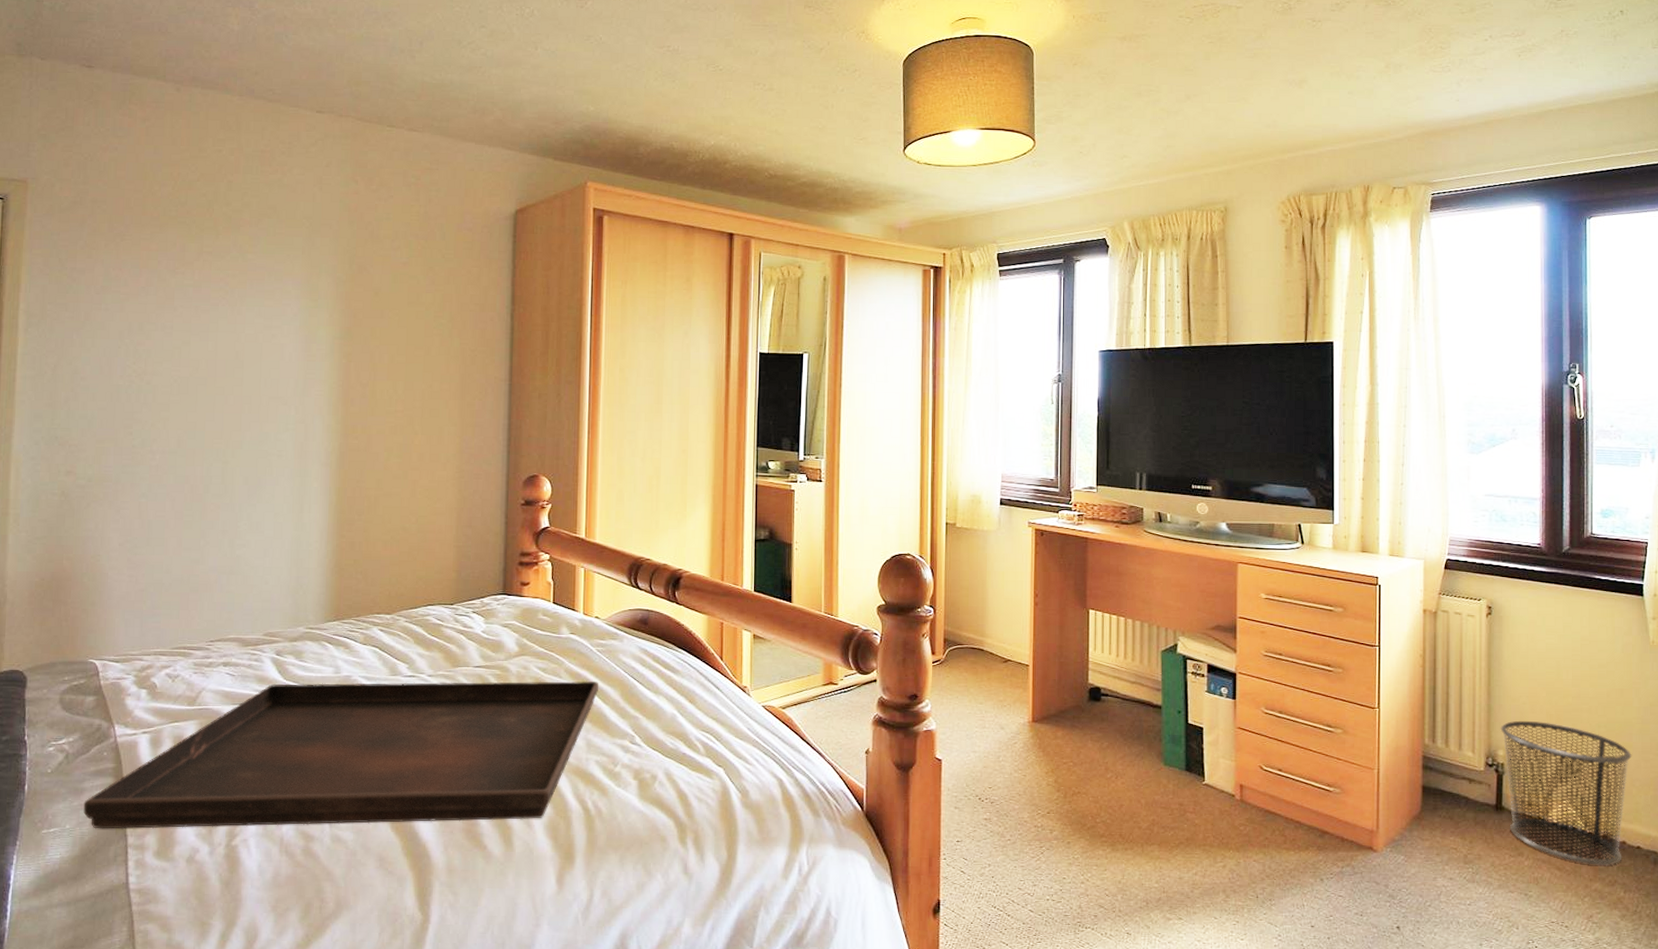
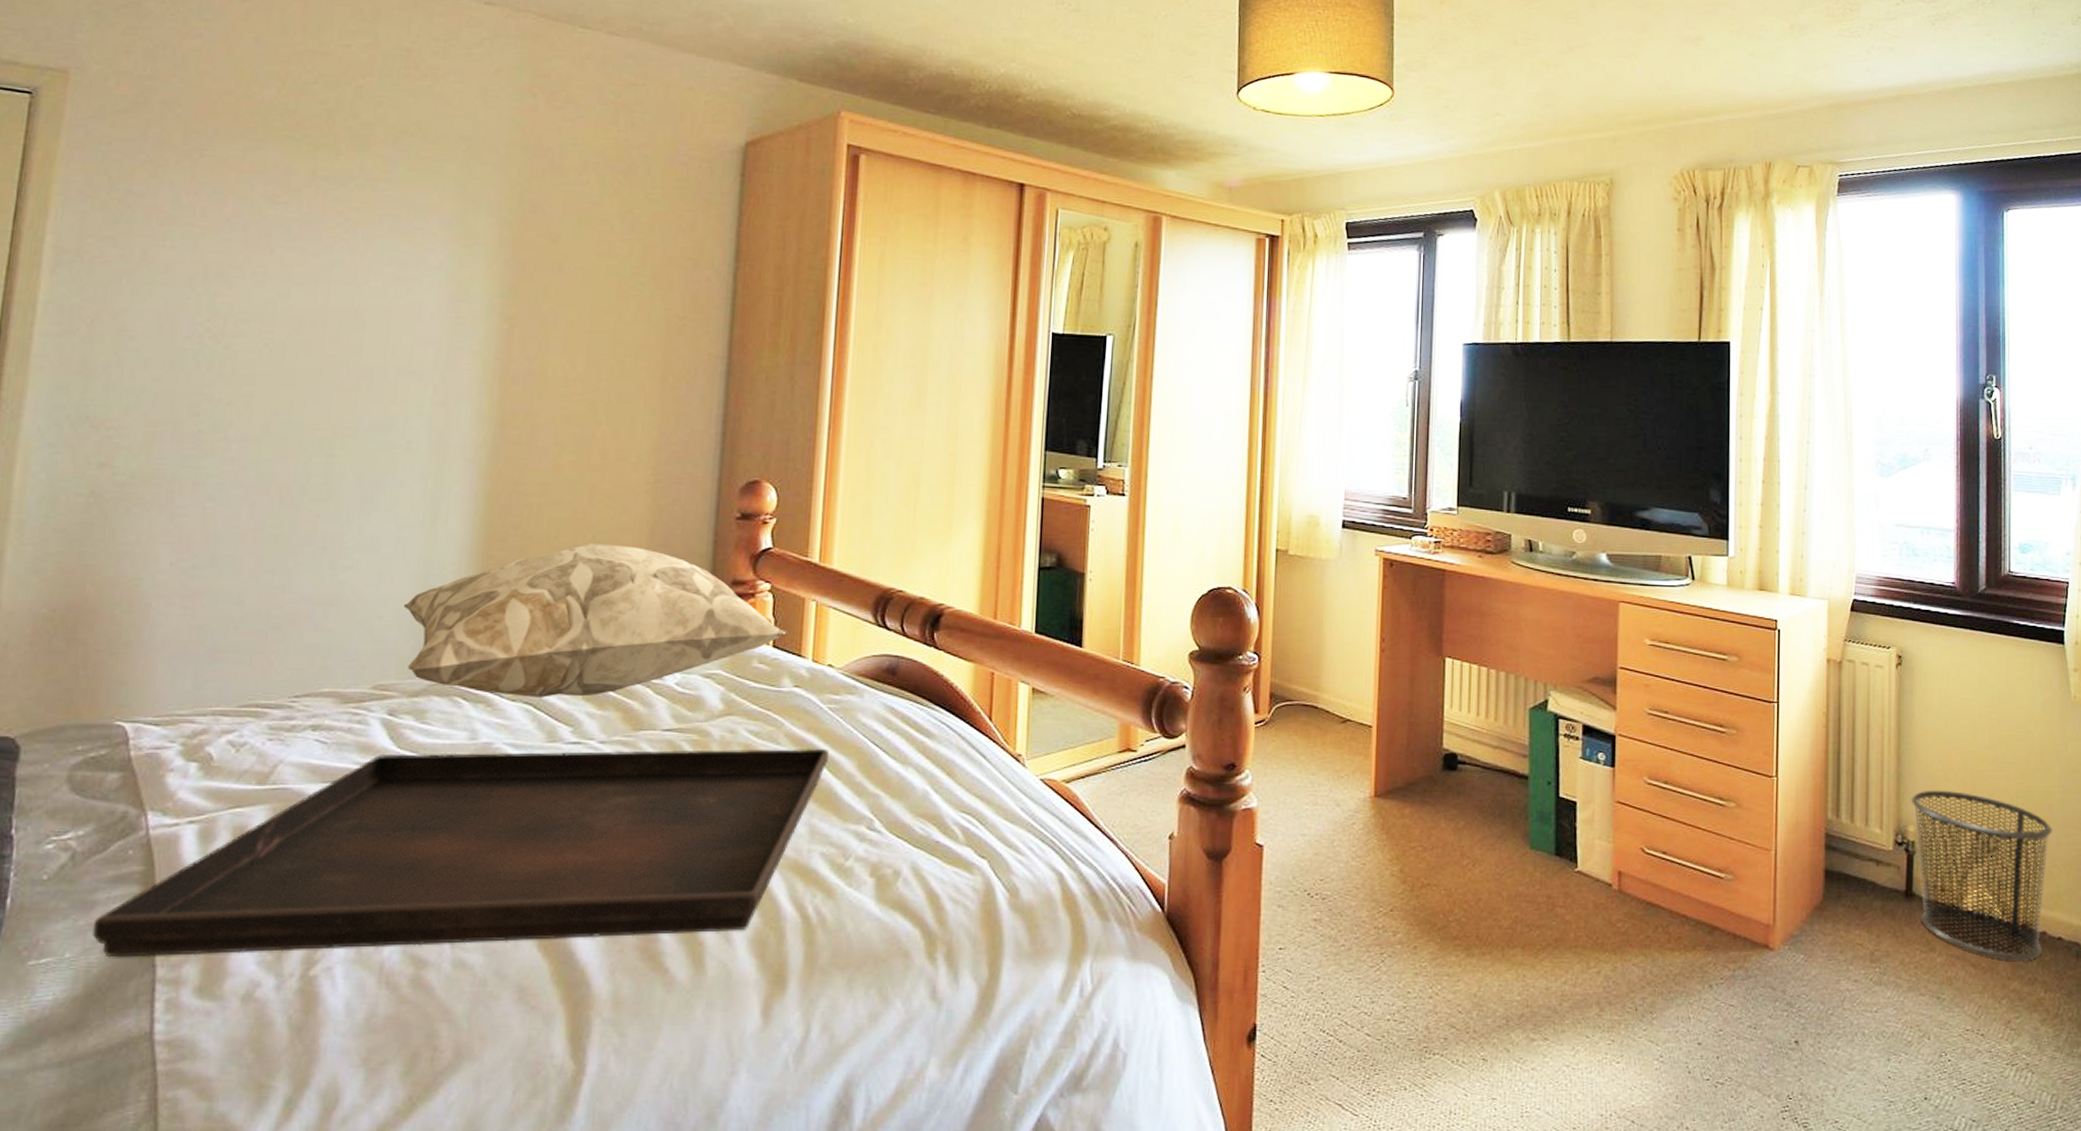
decorative pillow: none [283,524,564,642] -> present [404,542,788,698]

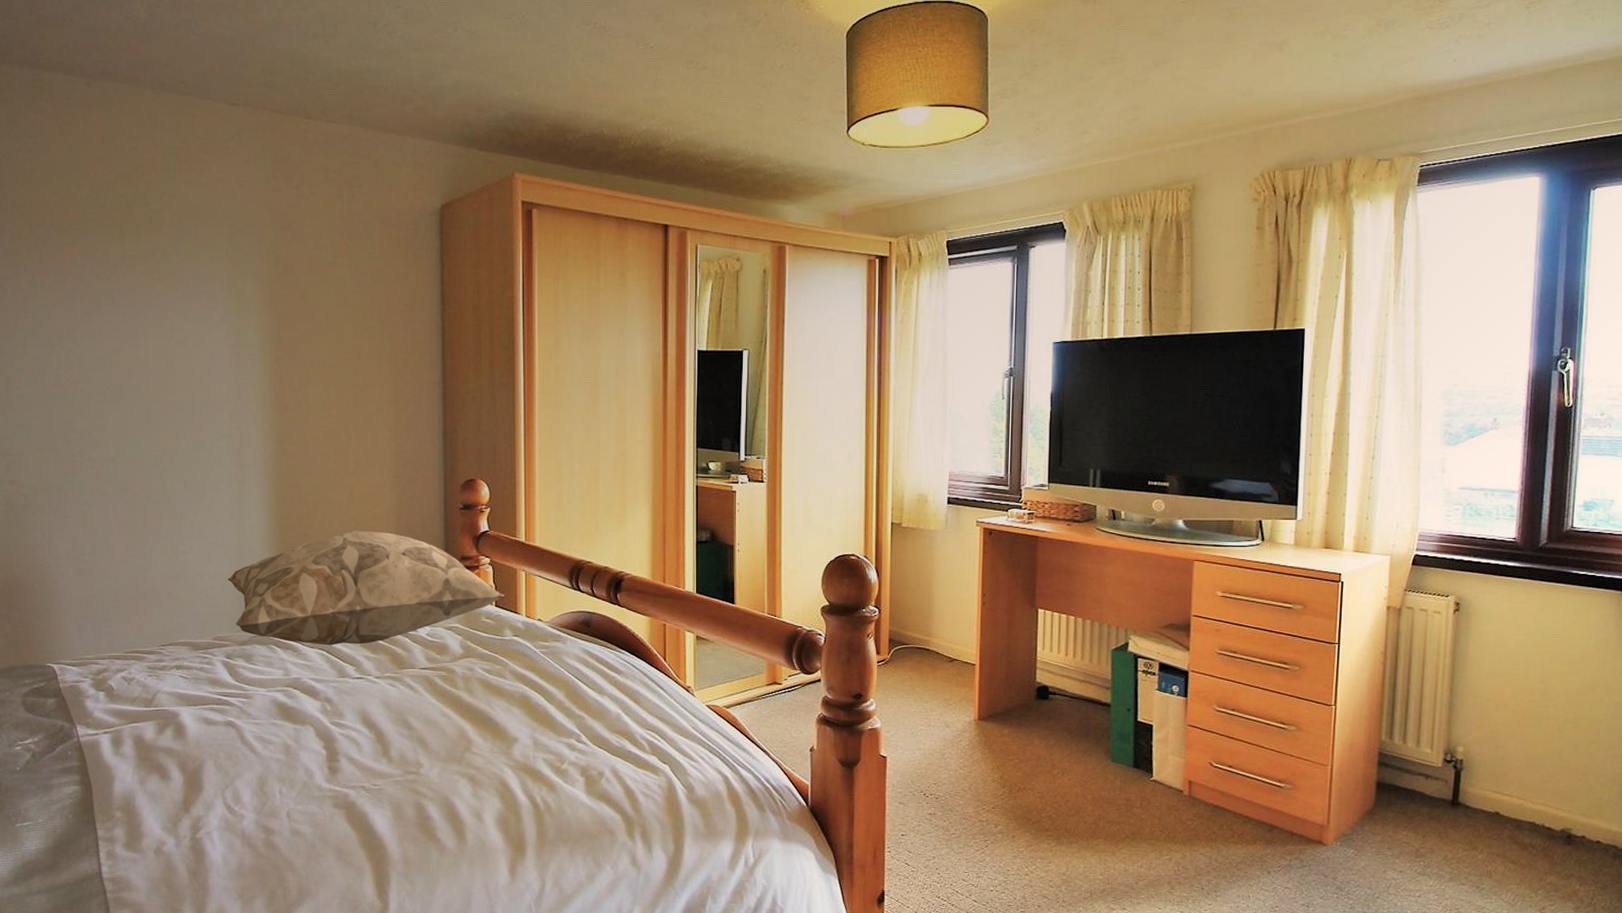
serving tray: present [92,748,829,958] -> none [53,681,543,823]
waste bin: present [1911,790,2052,961] -> none [1461,717,1598,859]

